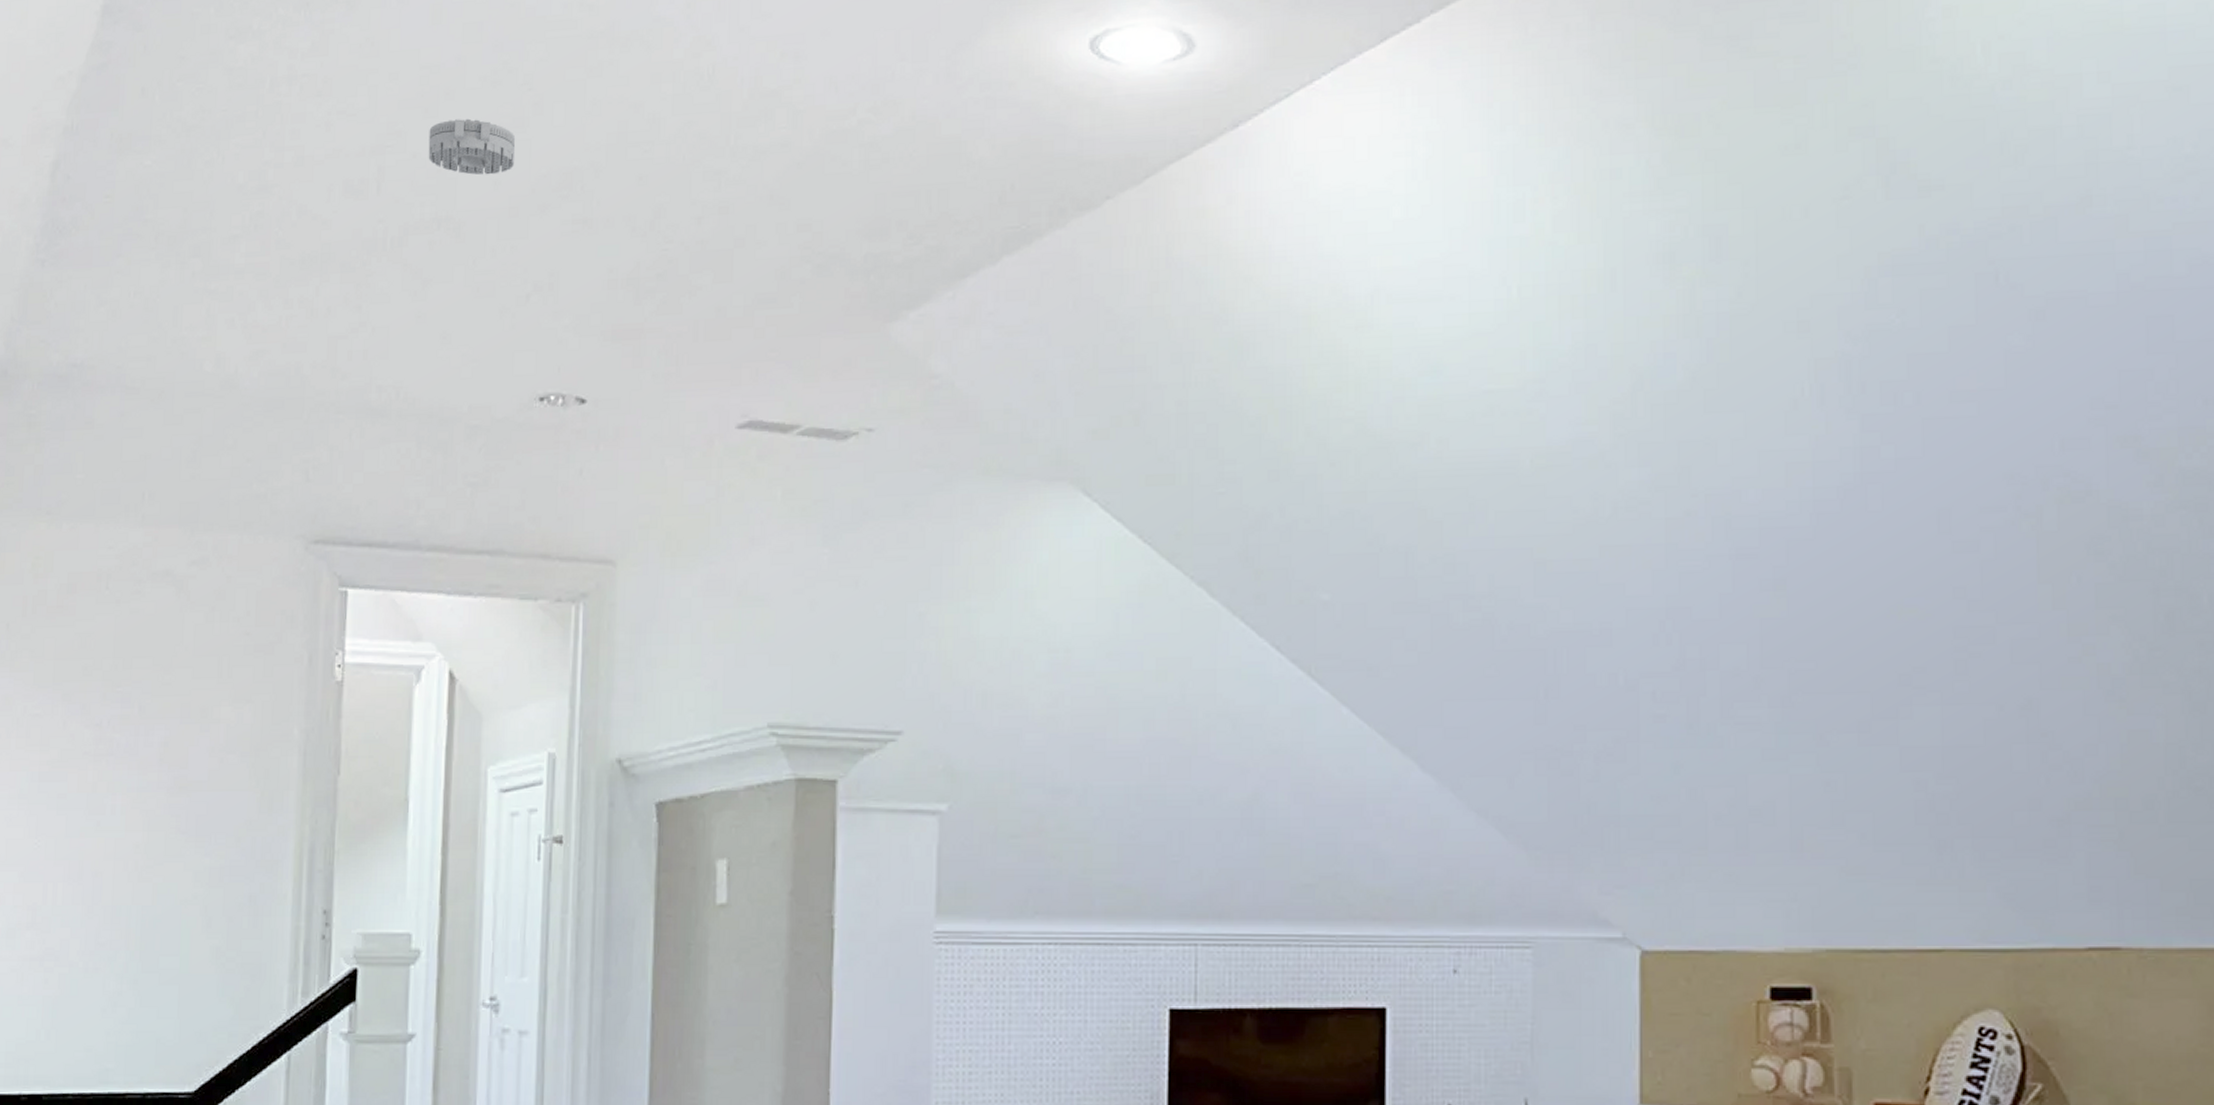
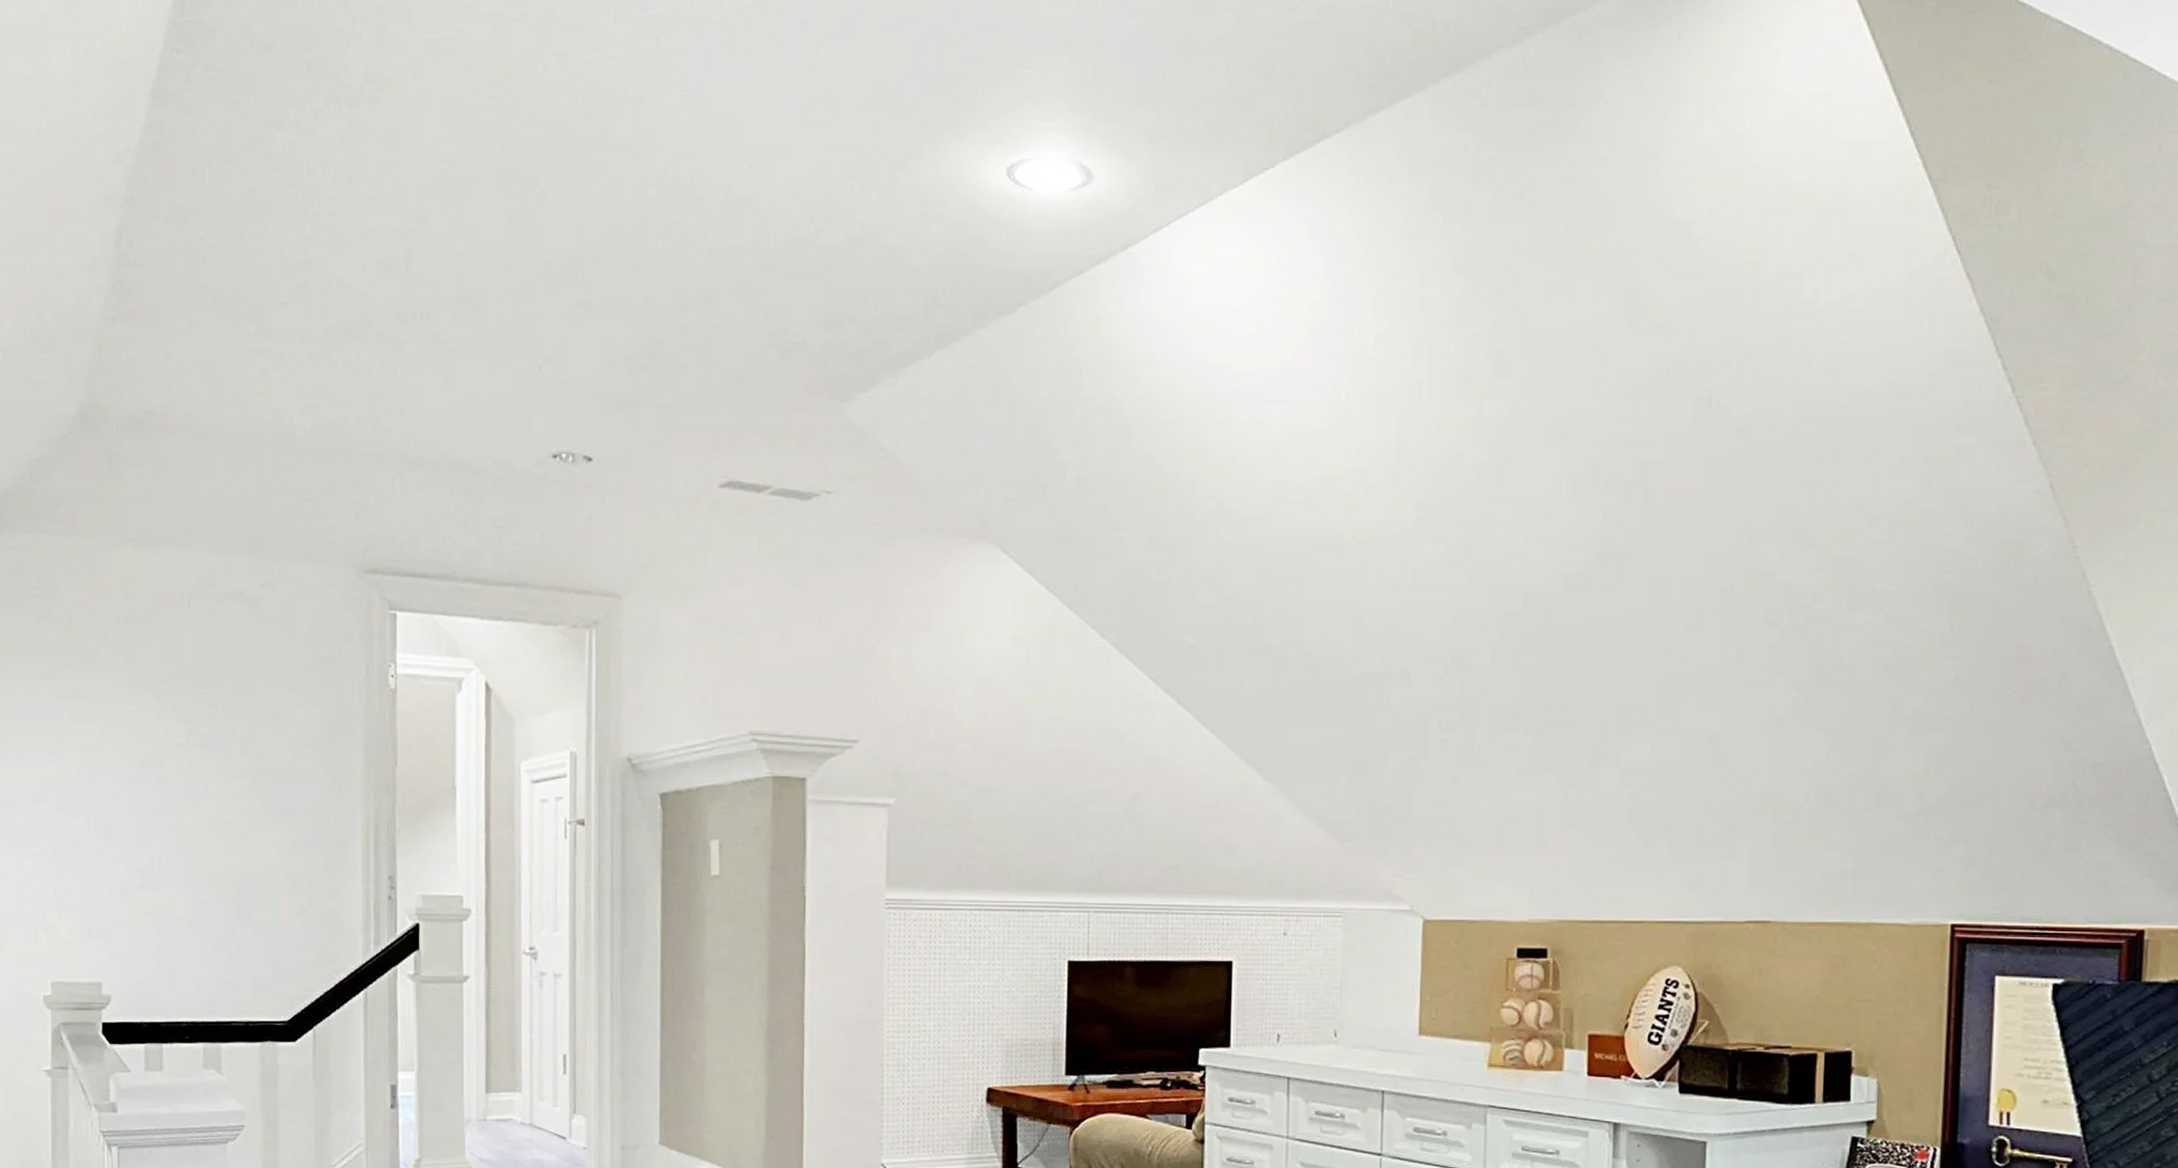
smoke detector: present [428,118,516,175] -> none [449,209,525,260]

